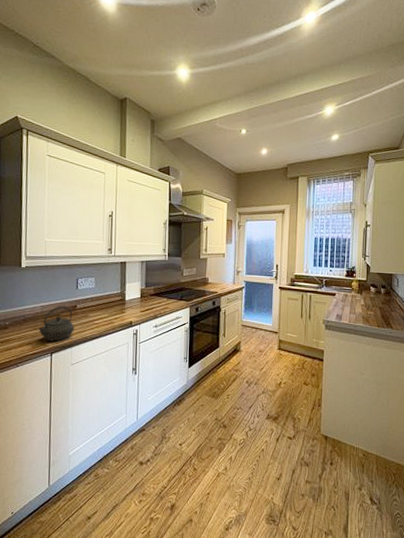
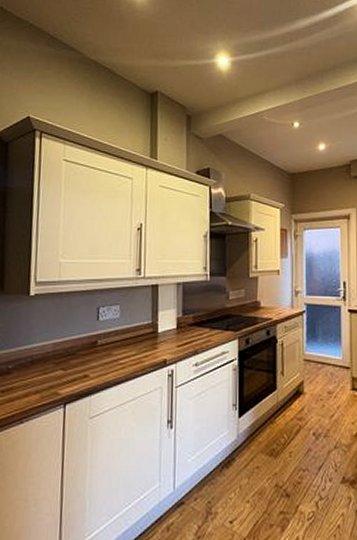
kettle: present [38,305,75,342] -> none [49,342,94,389]

